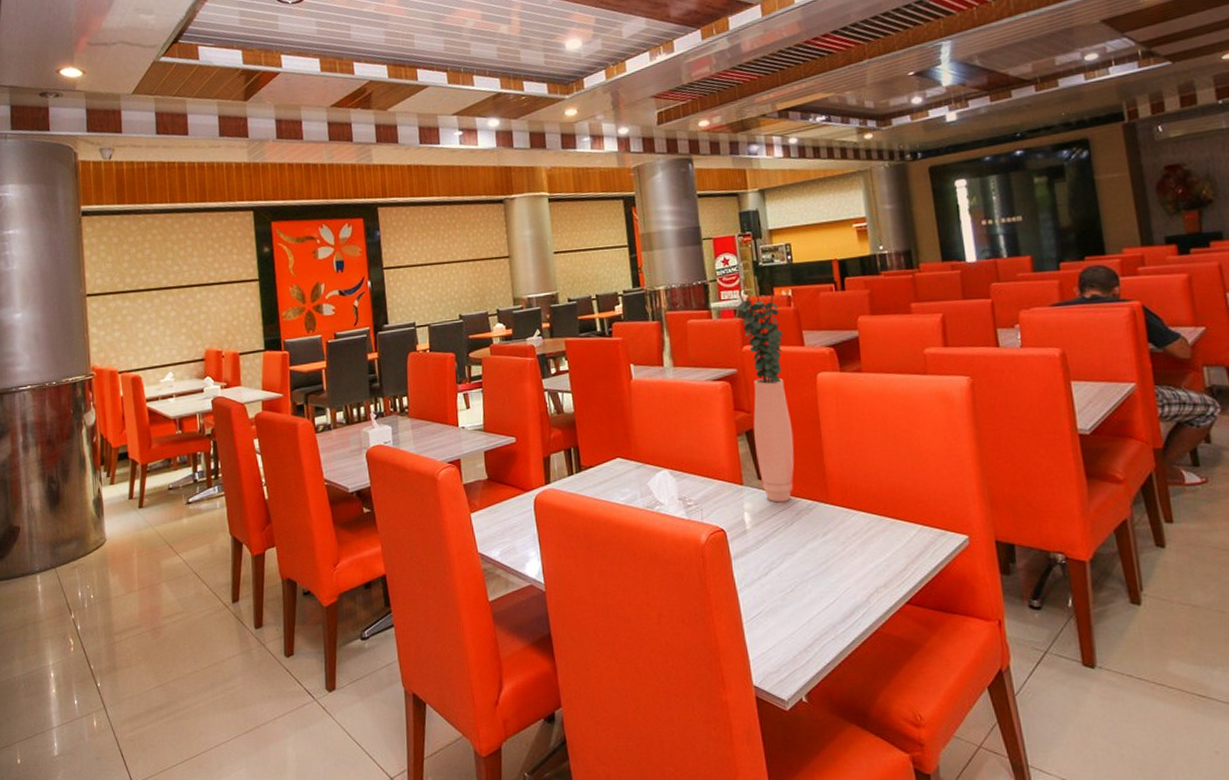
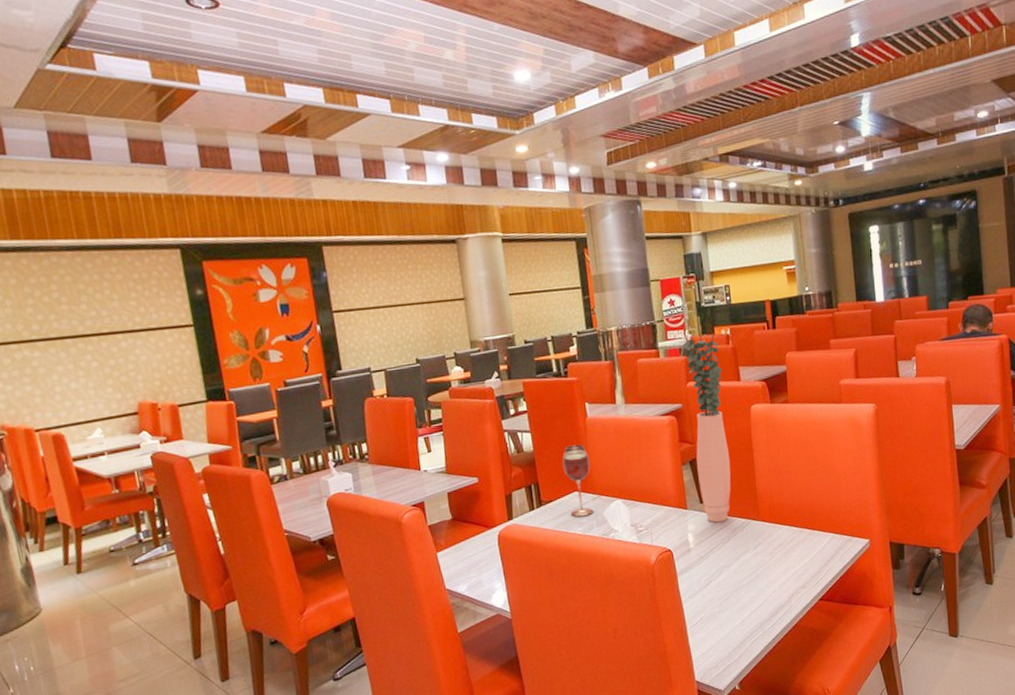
wineglass: none [604,407,637,486] -> present [562,444,593,517]

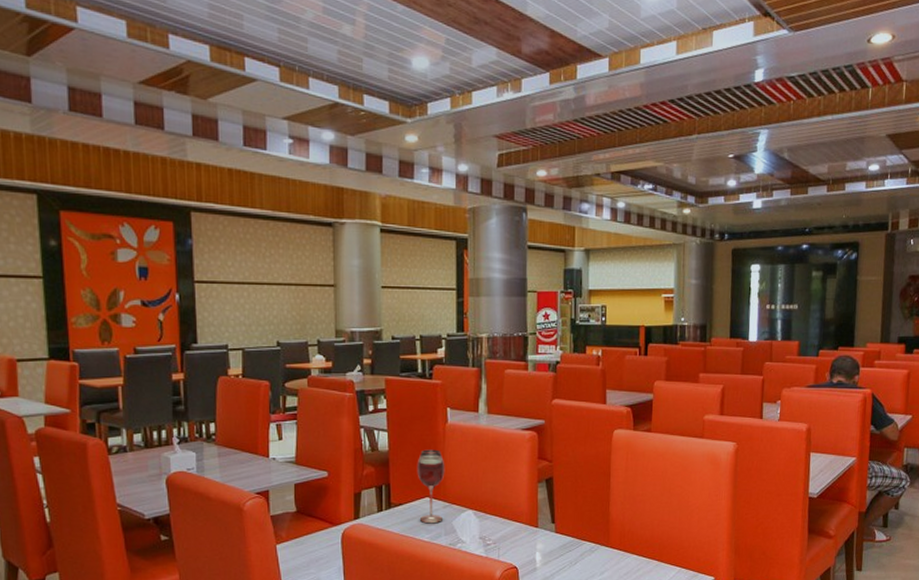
vase: present [682,332,731,523] -> none [551,348,590,544]

